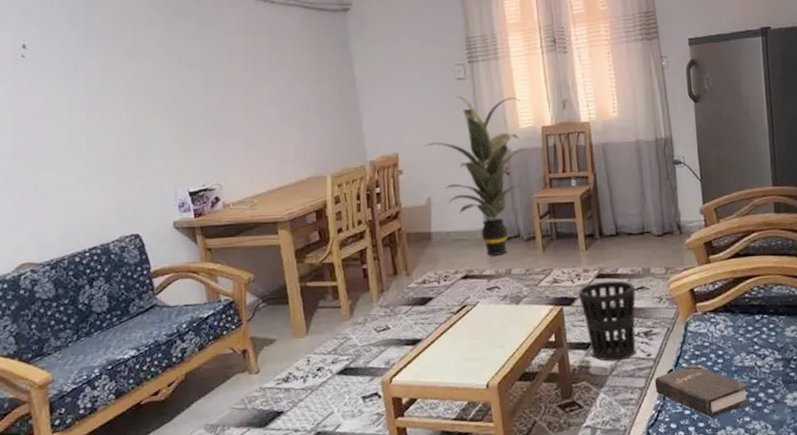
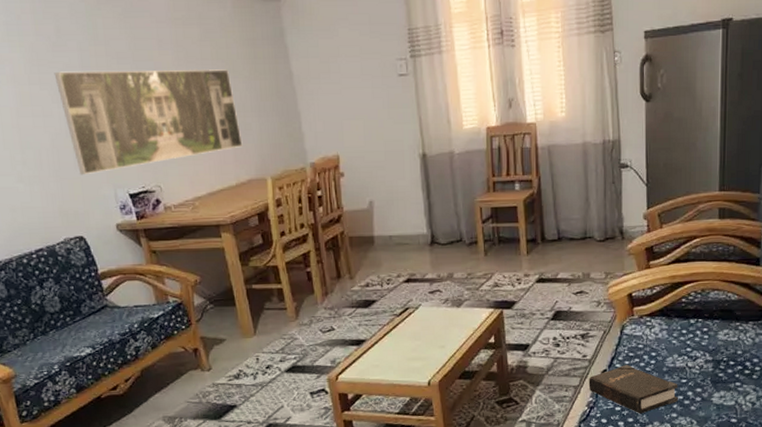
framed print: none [127,74,304,174] -> present [54,69,243,175]
indoor plant: present [424,95,527,256] -> none [365,93,471,260]
wastebasket: present [578,281,636,362] -> none [518,285,574,362]

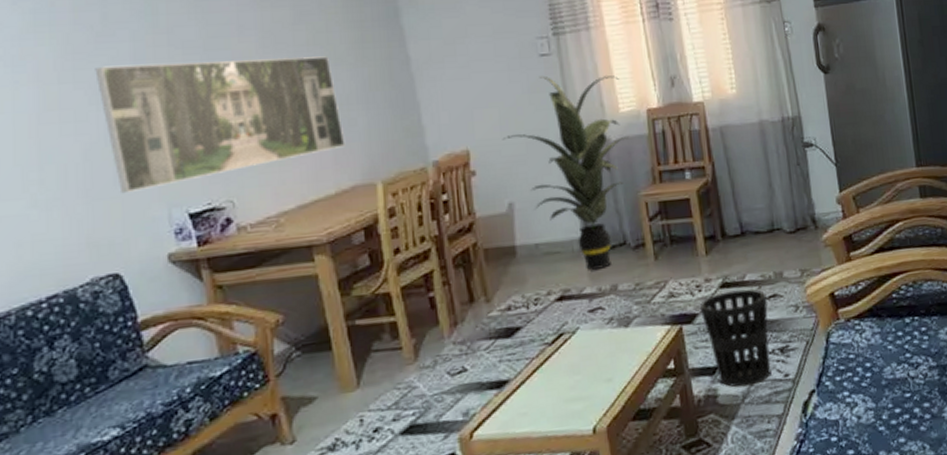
indoor plant: none [365,93,471,260] -> present [502,75,630,270]
wastebasket: none [518,285,574,362] -> present [699,289,772,387]
hardback book: present [588,365,678,414] -> none [794,381,904,443]

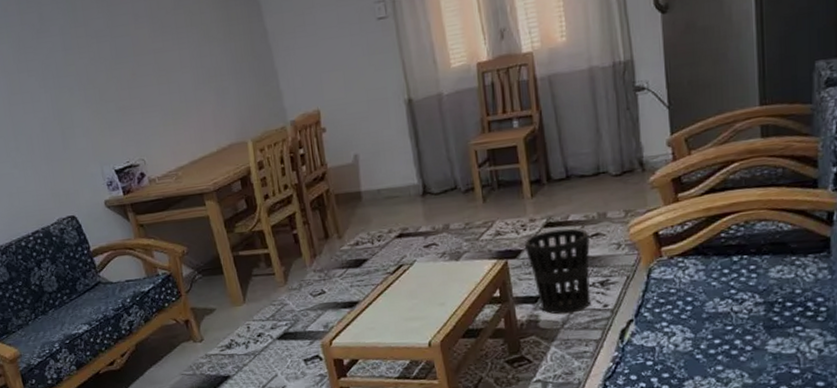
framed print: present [95,56,346,194] -> none [40,35,222,156]
indoor plant: present [502,75,630,270] -> none [347,33,461,212]

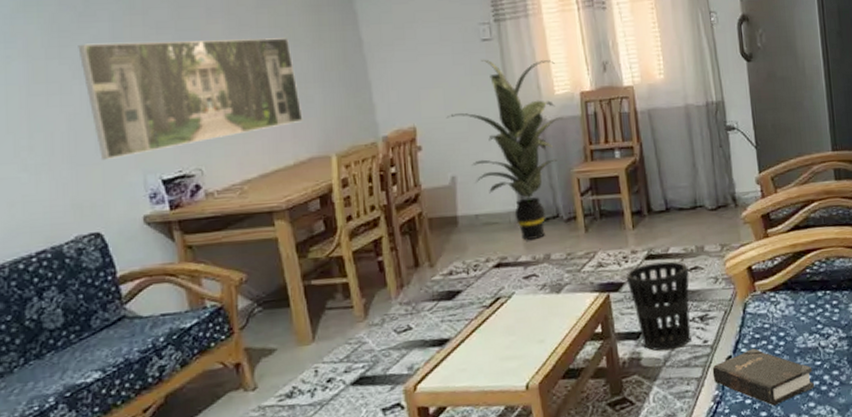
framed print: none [40,35,222,156] -> present [78,38,303,161]
indoor plant: none [347,33,461,212] -> present [446,59,564,240]
hardback book: none [612,313,723,368] -> present [712,348,814,406]

